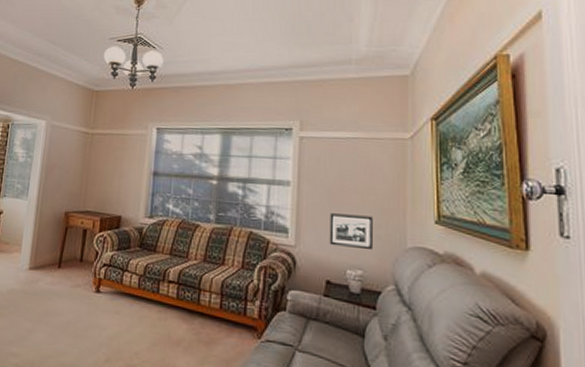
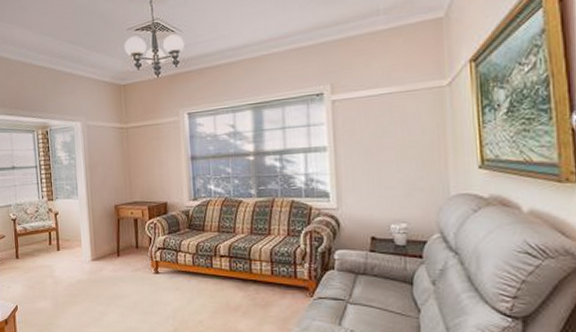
picture frame: present [329,213,373,251] -> none [369,170,415,203]

